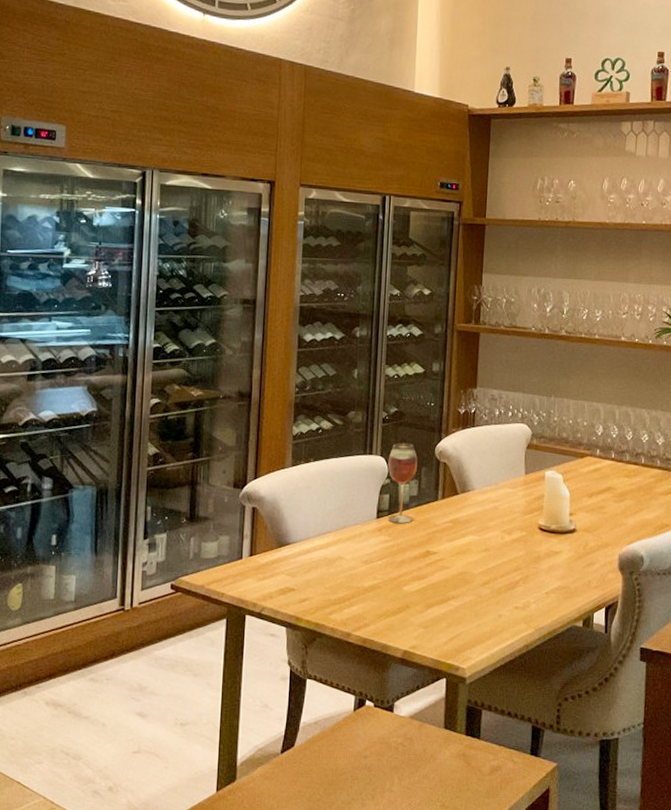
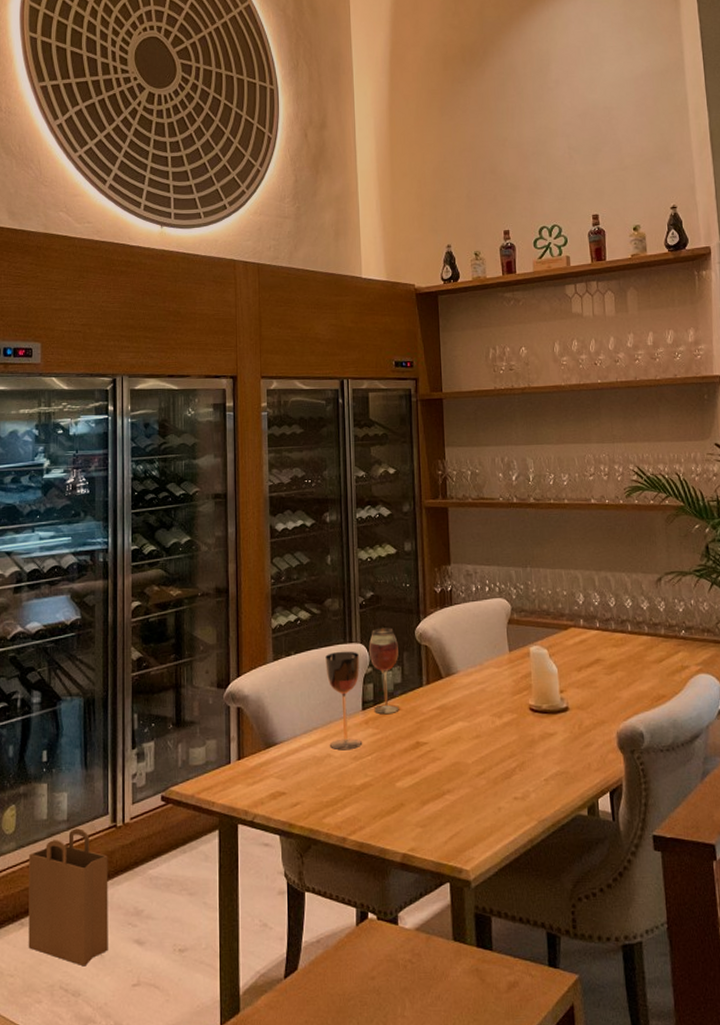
shopping bag: none [30,609,115,734] -> present [28,828,108,967]
wineglass: none [341,462,378,553] -> present [325,651,363,749]

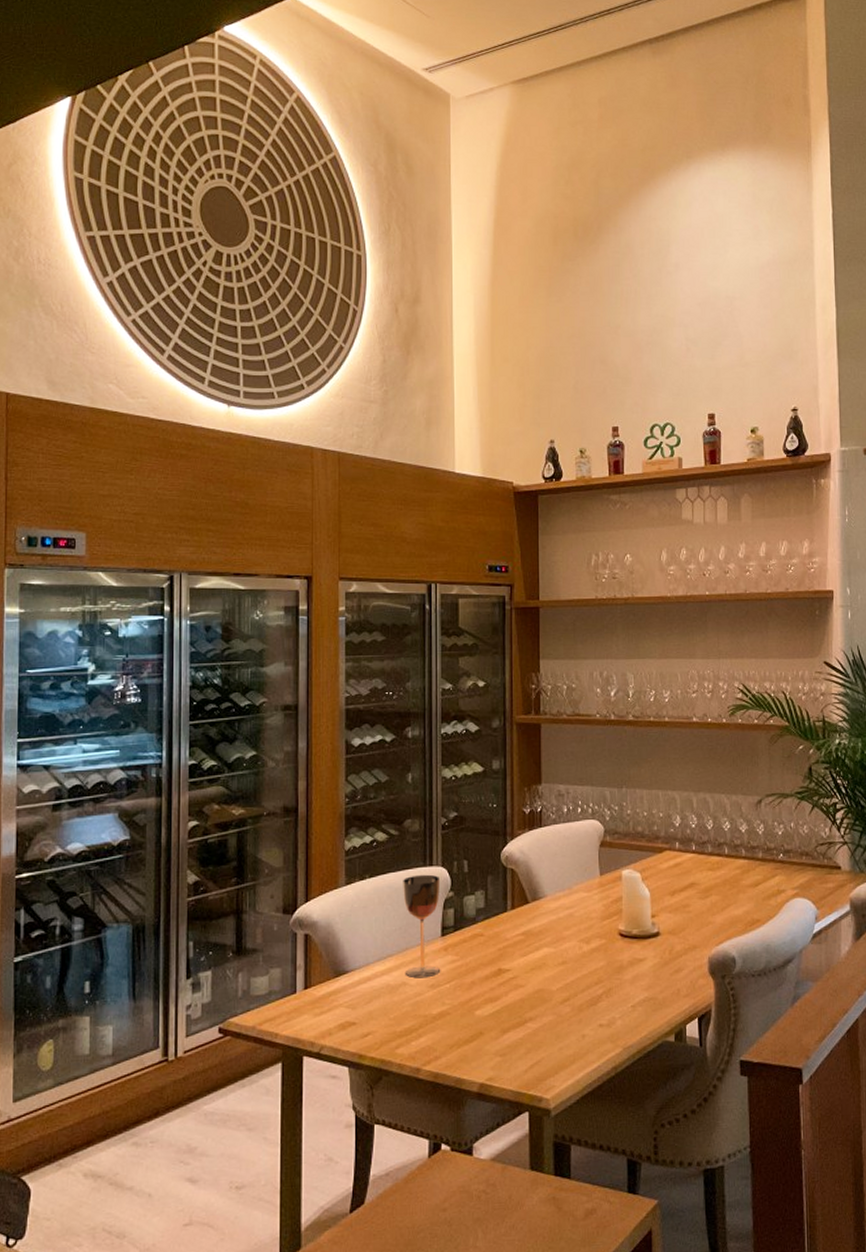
shopping bag: present [28,828,108,967] -> none [67,1063,158,1207]
wineglass: present [368,627,399,714] -> none [450,850,482,940]

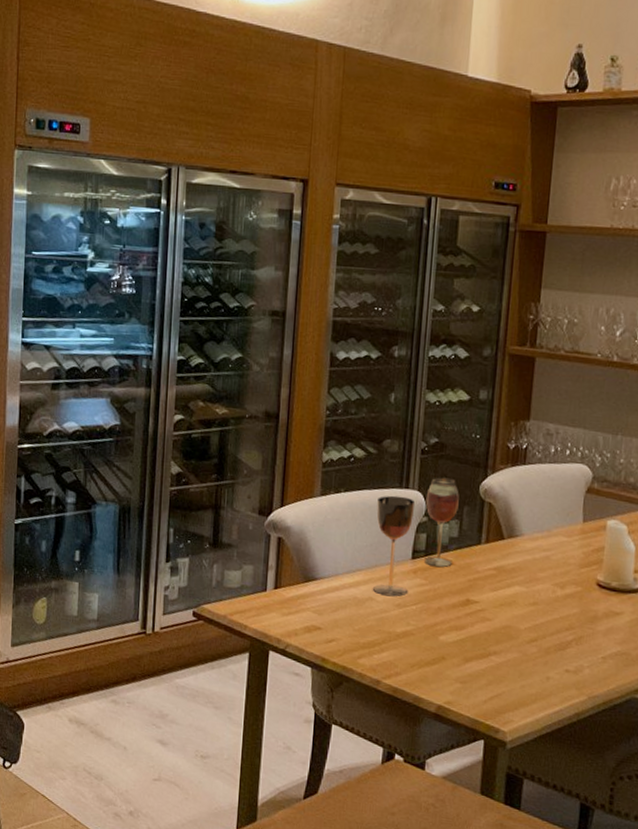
wineglass: none [450,850,482,940] -> present [425,477,459,567]

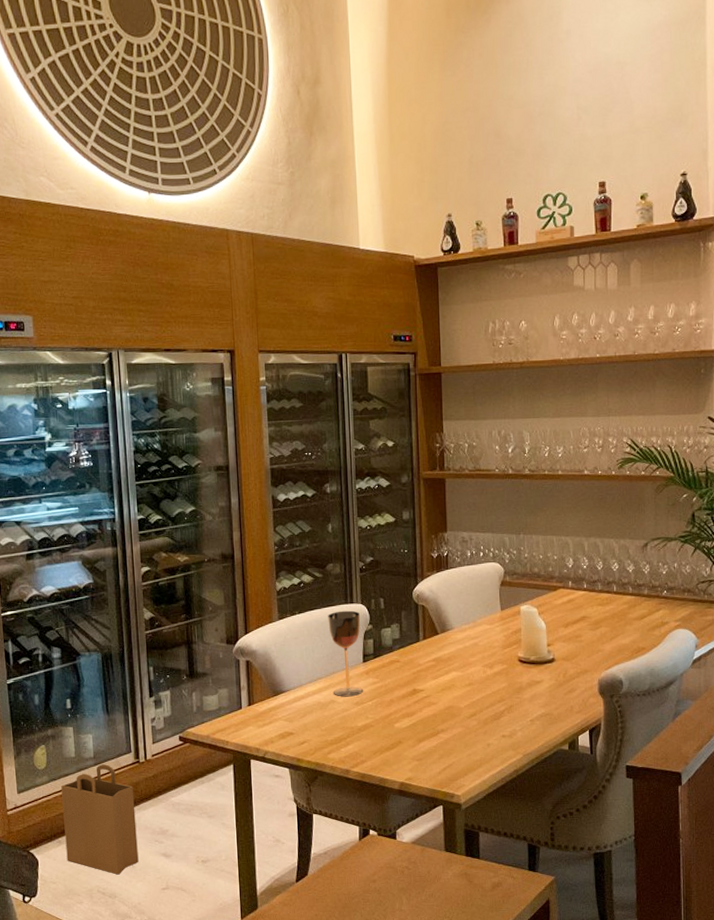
shopping bag: none [55,629,136,755] -> present [61,764,139,875]
wineglass: present [425,477,459,567] -> none [368,589,398,665]

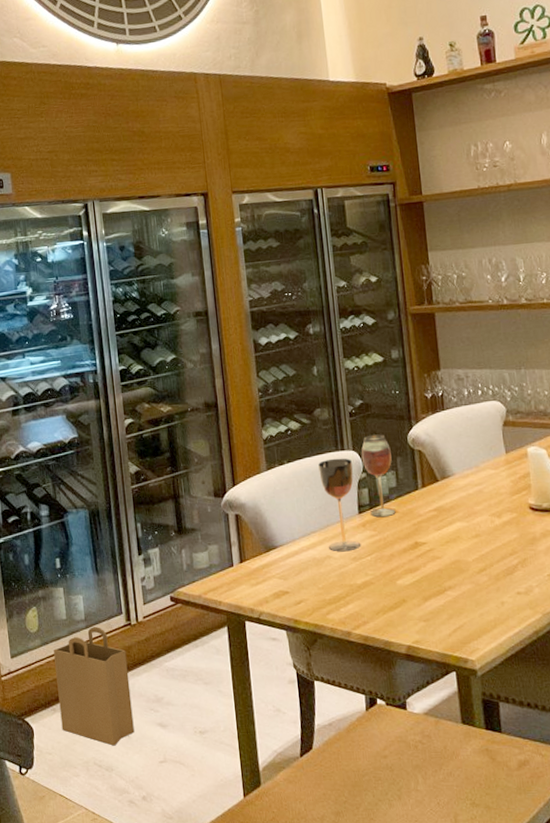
wineglass: none [368,589,398,665] -> present [361,434,396,517]

